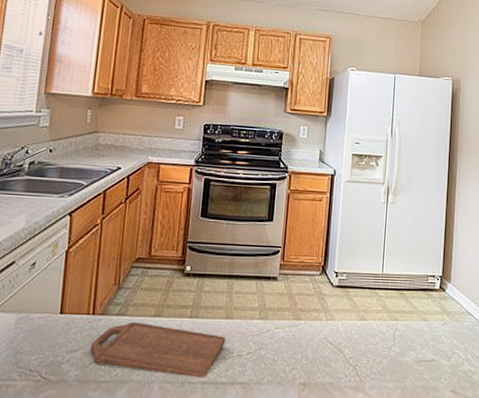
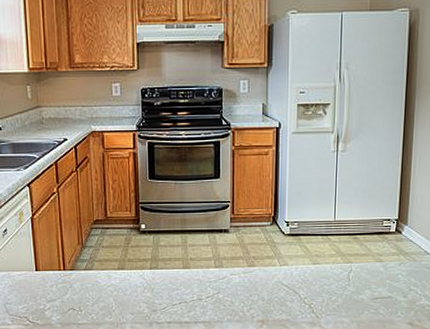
cutting board: present [90,321,226,378] -> none [66,274,186,319]

